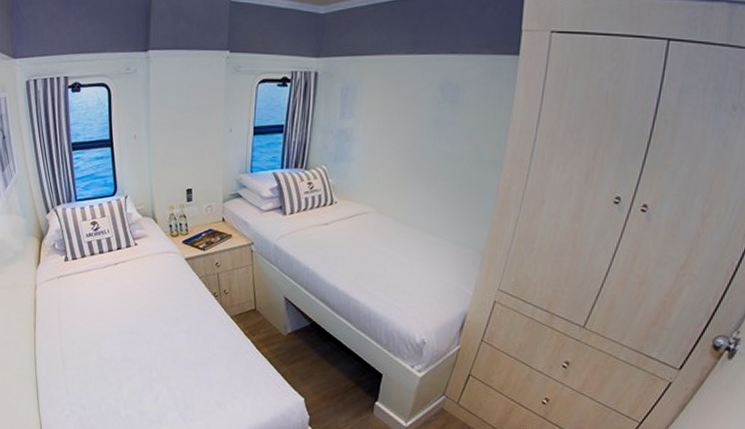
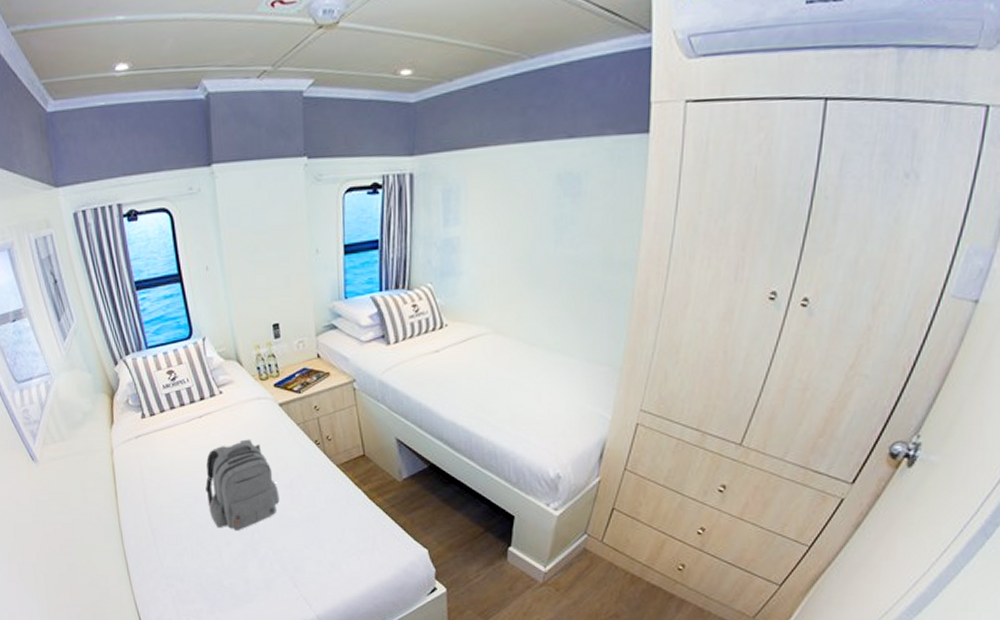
backpack: none [114,287,178,368] -> present [205,439,280,532]

